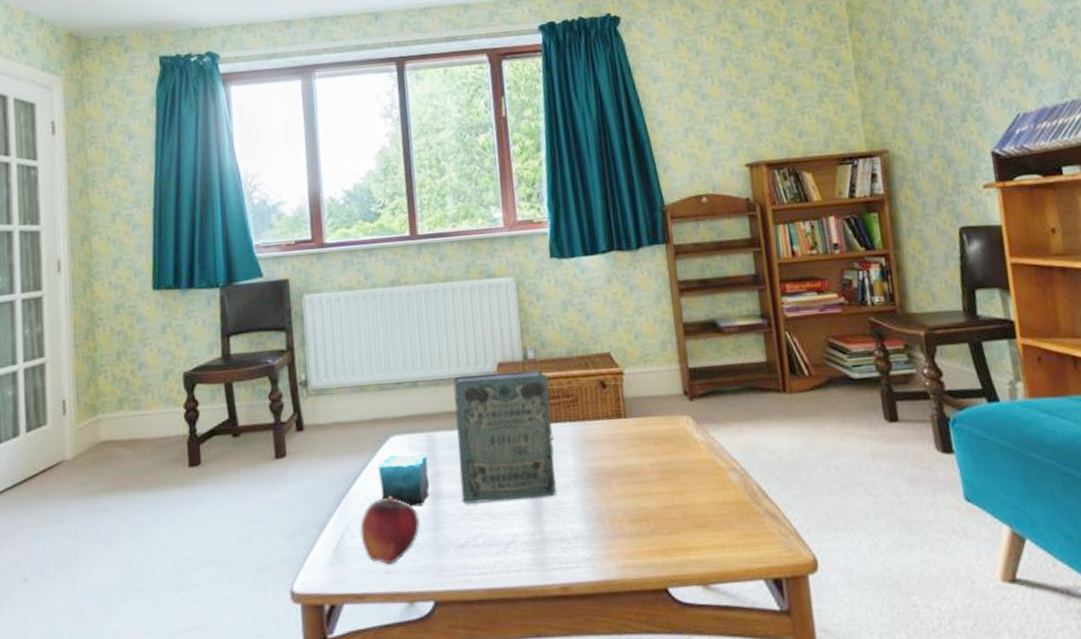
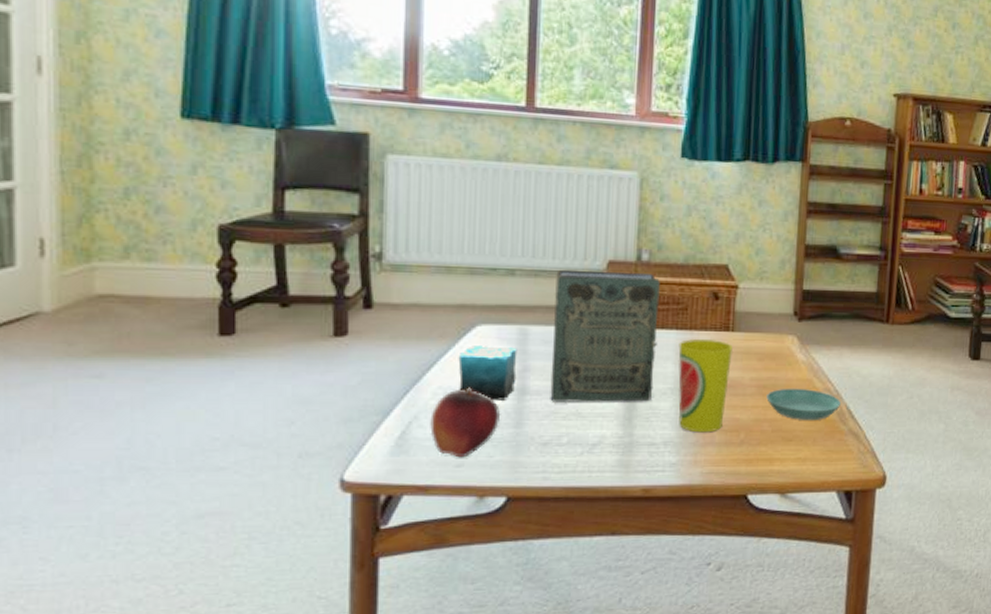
cup: none [574,428,631,525] -> present [678,339,732,433]
saucer: none [670,469,751,504] -> present [766,388,841,420]

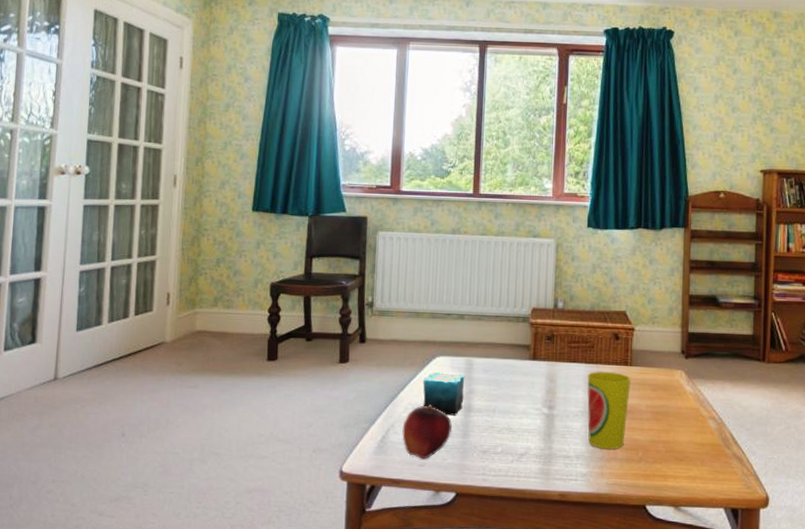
book: present [550,269,661,402] -> none [488,314,573,422]
saucer: present [766,388,841,420] -> none [660,415,725,444]

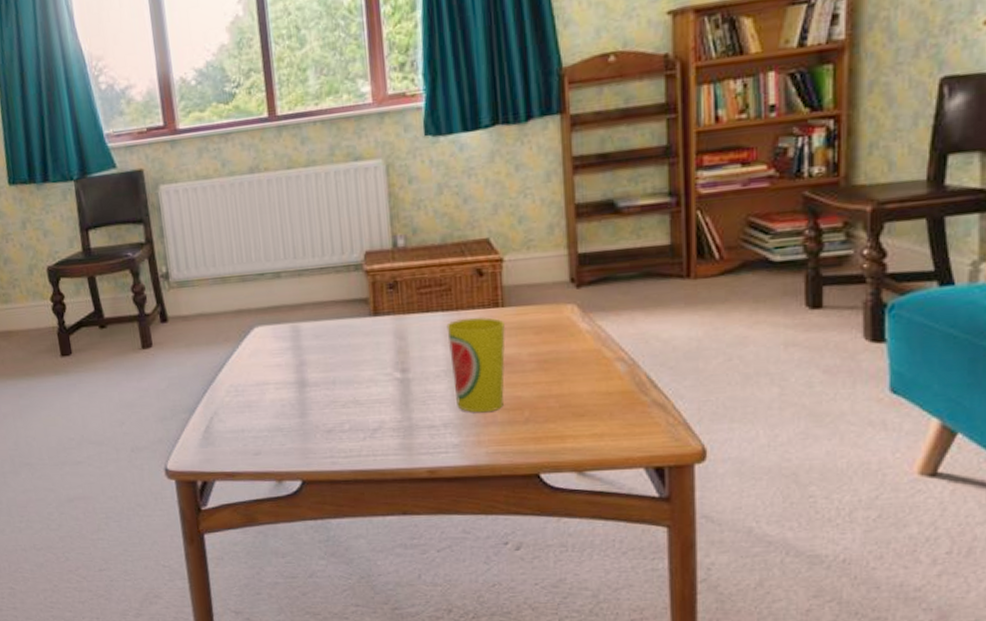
fruit: present [402,404,453,459] -> none [227,383,286,447]
candle: present [423,371,465,416] -> none [242,343,295,394]

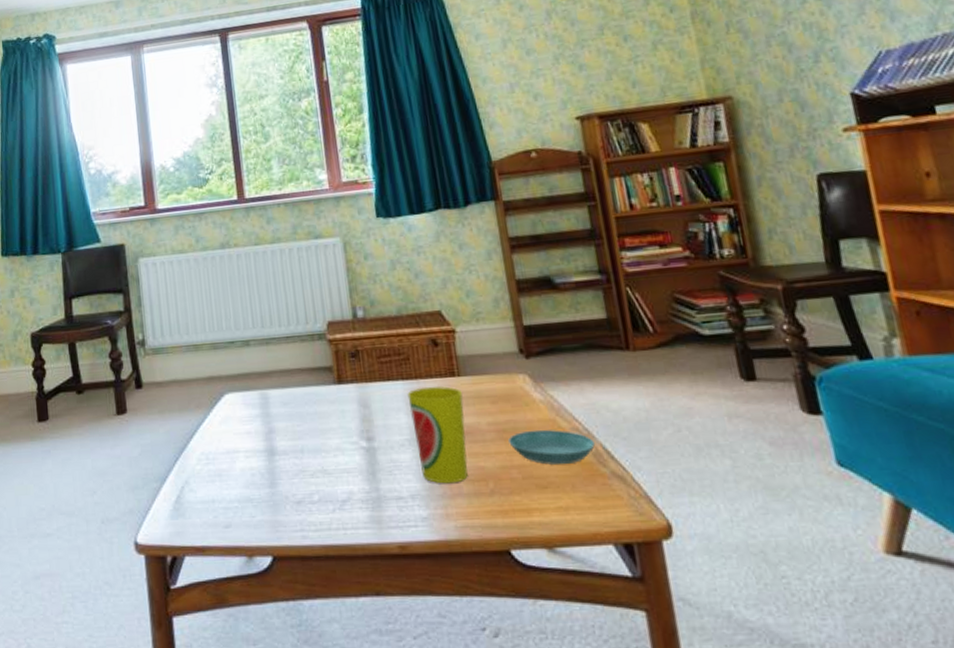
saucer: none [549,359,639,394] -> present [508,429,595,465]

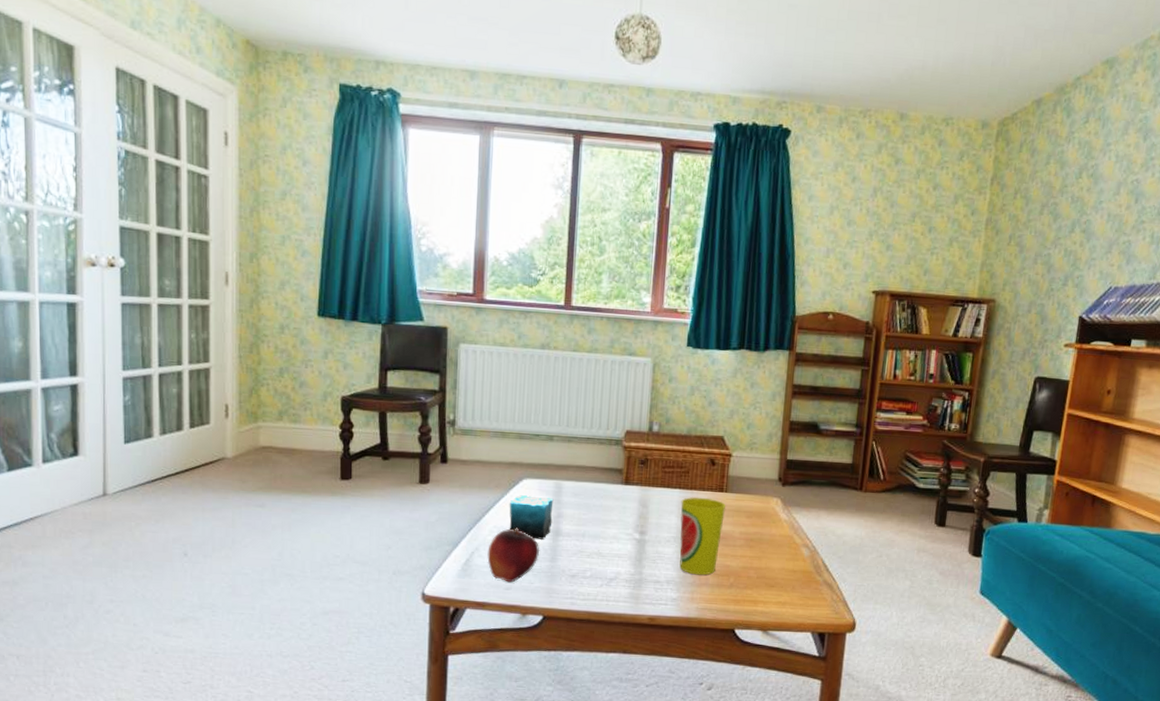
fruit: none [198,451,256,519] -> present [487,527,540,583]
candle: none [213,410,265,463] -> present [509,494,554,540]
saucer: present [508,429,595,465] -> none [753,542,817,571]

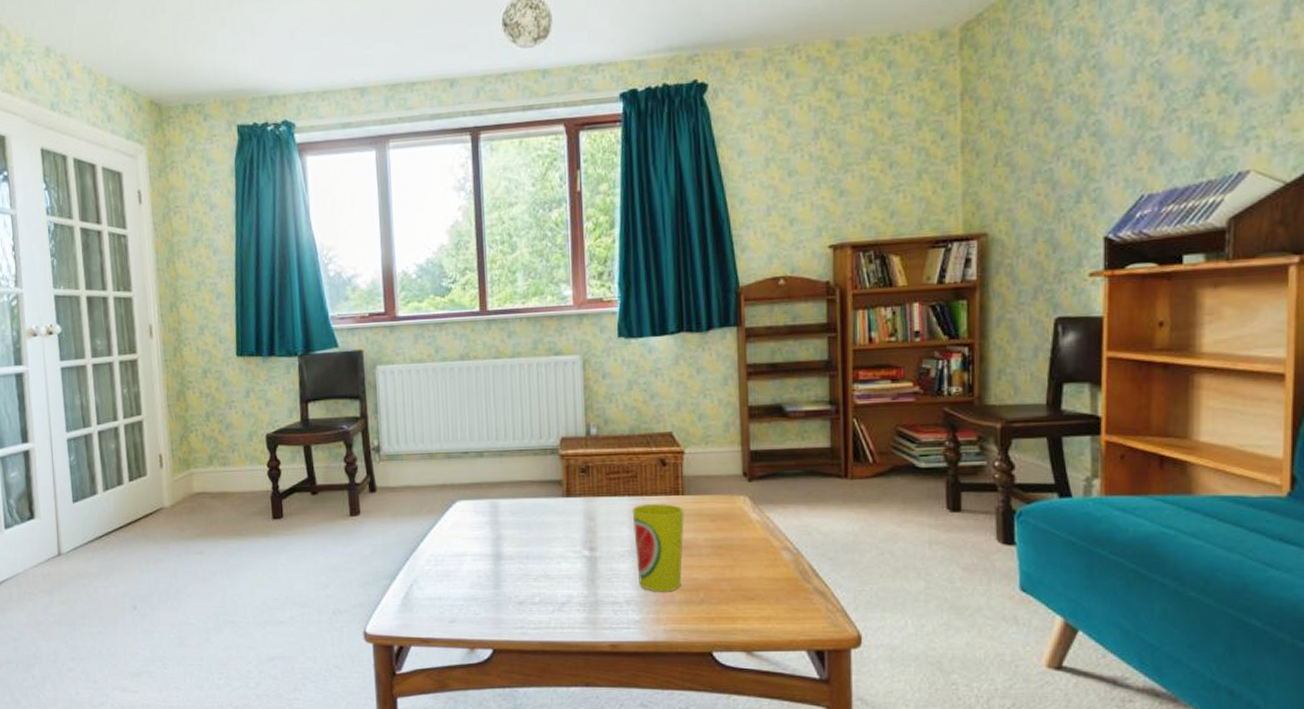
fruit: present [487,527,540,583] -> none [427,554,482,615]
candle: present [509,494,554,540] -> none [444,517,492,565]

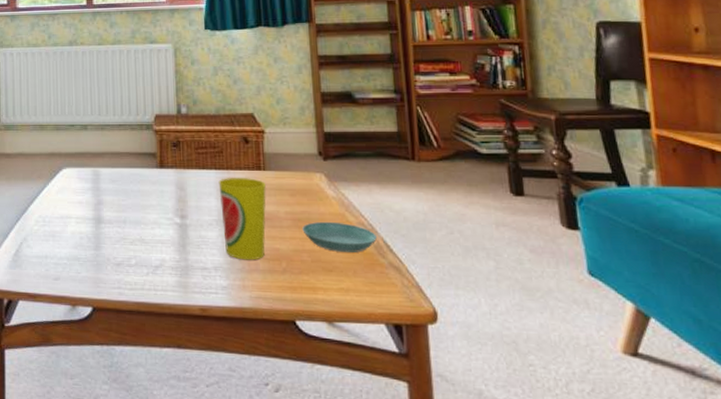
saucer: none [723,547,802,579] -> present [302,221,377,253]

